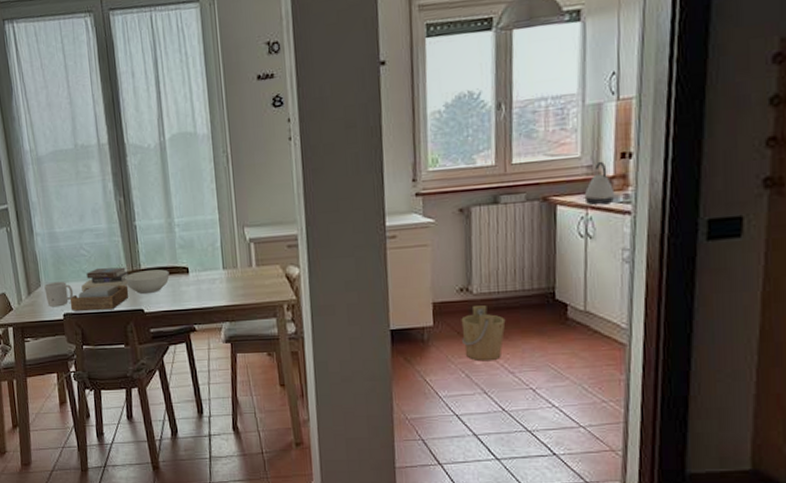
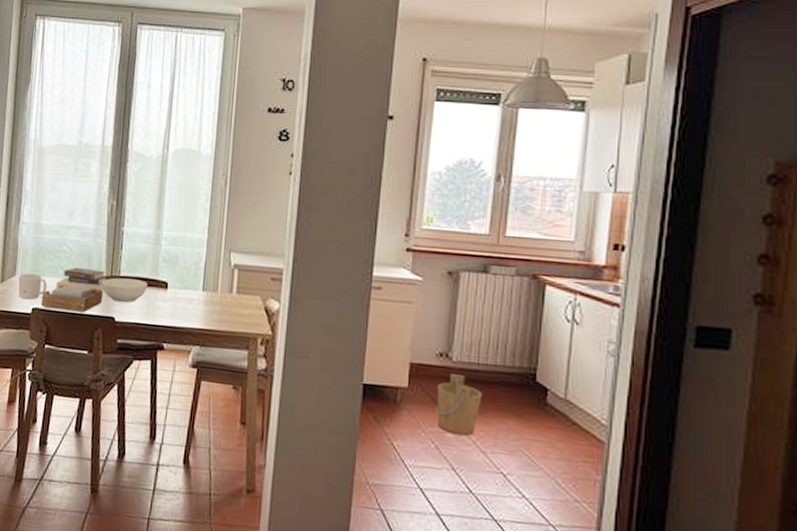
kettle: present [584,161,615,205] -> none [574,248,605,293]

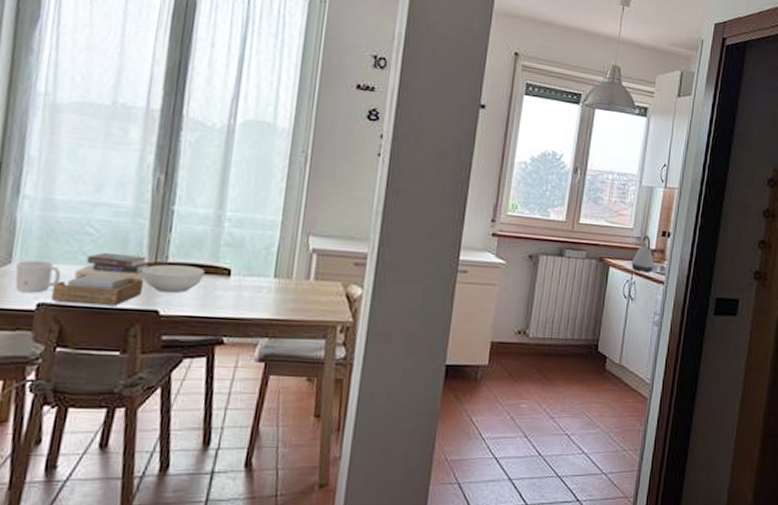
bucket: present [436,374,483,436] -> none [512,349,554,405]
kettle: none [574,248,605,293] -> present [631,235,655,273]

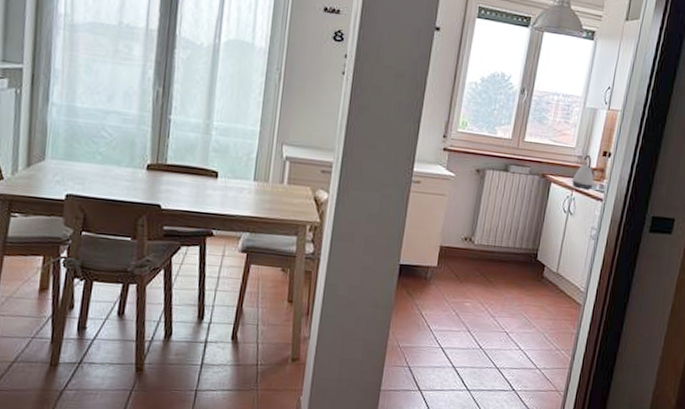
mug: present [15,260,62,294] -> none [48,158,84,186]
napkin holder: present [50,273,145,307] -> none [76,171,149,200]
books: present [74,252,149,280] -> none [94,153,152,178]
bowl: present [142,264,205,294] -> none [146,165,197,191]

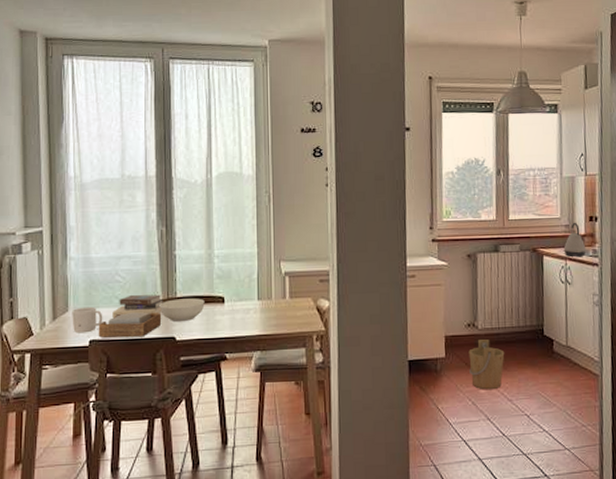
mug: none [48,158,84,186] -> present [72,306,103,333]
napkin holder: none [76,171,149,200] -> present [98,312,162,338]
books: none [94,153,152,178] -> present [112,294,163,319]
bowl: none [146,165,197,191] -> present [159,298,205,323]
bucket: none [458,255,496,304] -> present [468,339,505,390]

